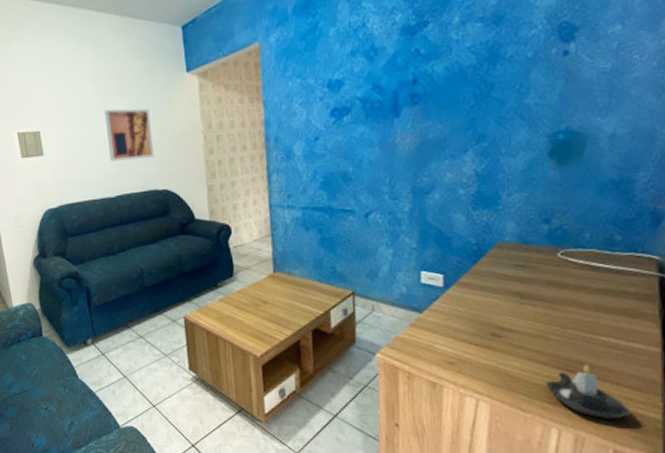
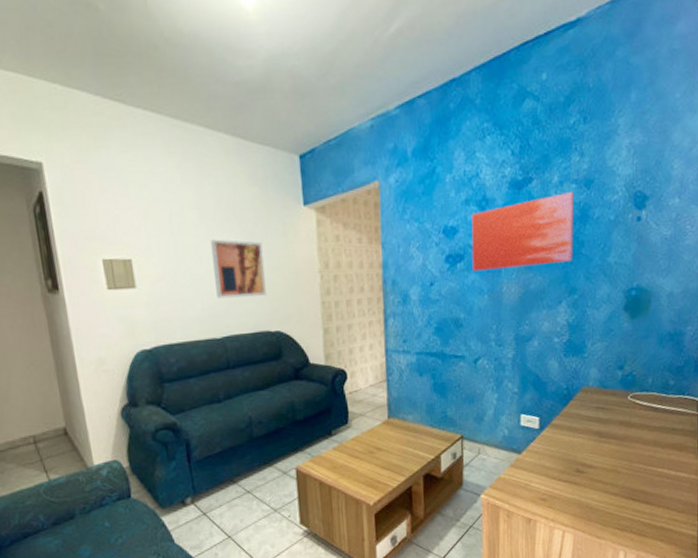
wall art: none [358,30,481,124] -> present [471,191,575,272]
candle: present [545,363,632,419] -> none [616,492,677,539]

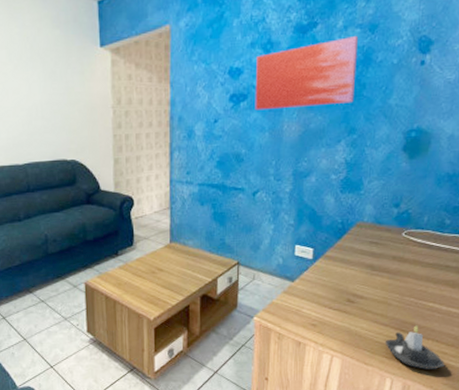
wall art: present [210,239,266,299] -> none [16,76,64,129]
candle: none [616,492,677,539] -> present [385,324,445,370]

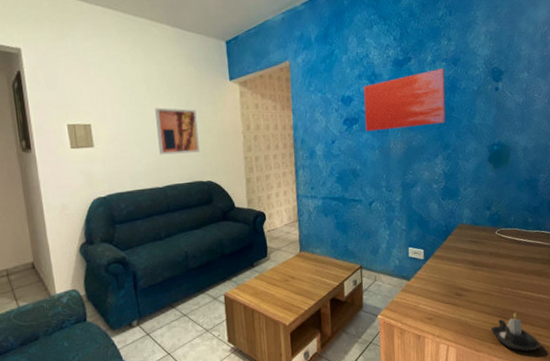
wall art: none [16,76,64,129] -> present [154,107,200,155]

